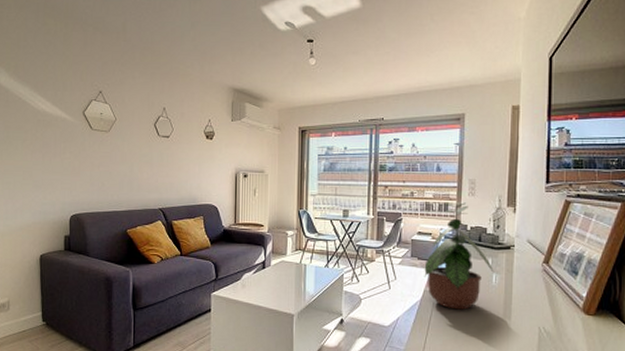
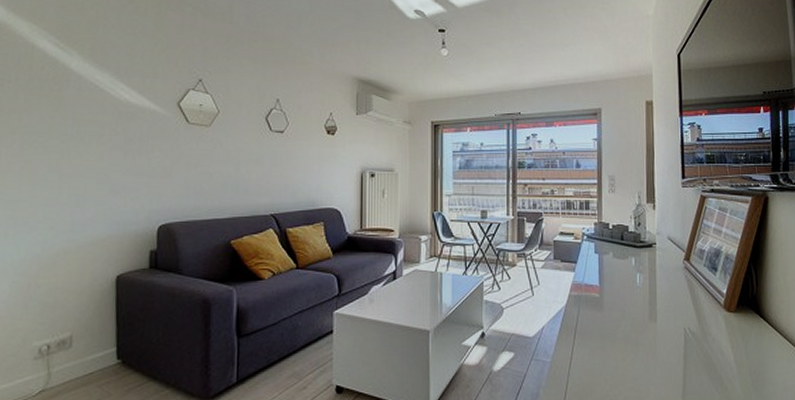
potted plant: present [424,202,494,310] -> none [568,200,637,314]

